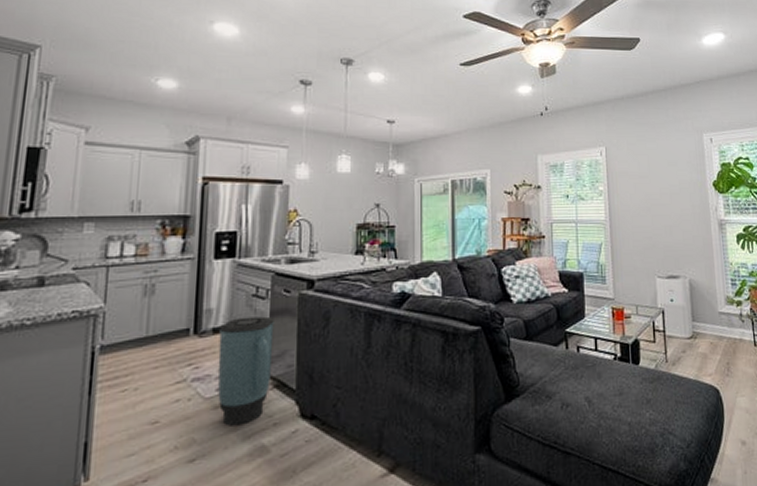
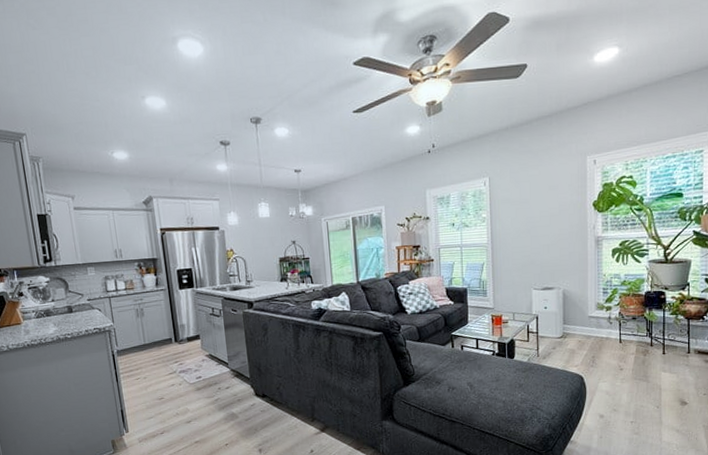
trash can: present [217,316,274,426] -> none [190,329,232,401]

